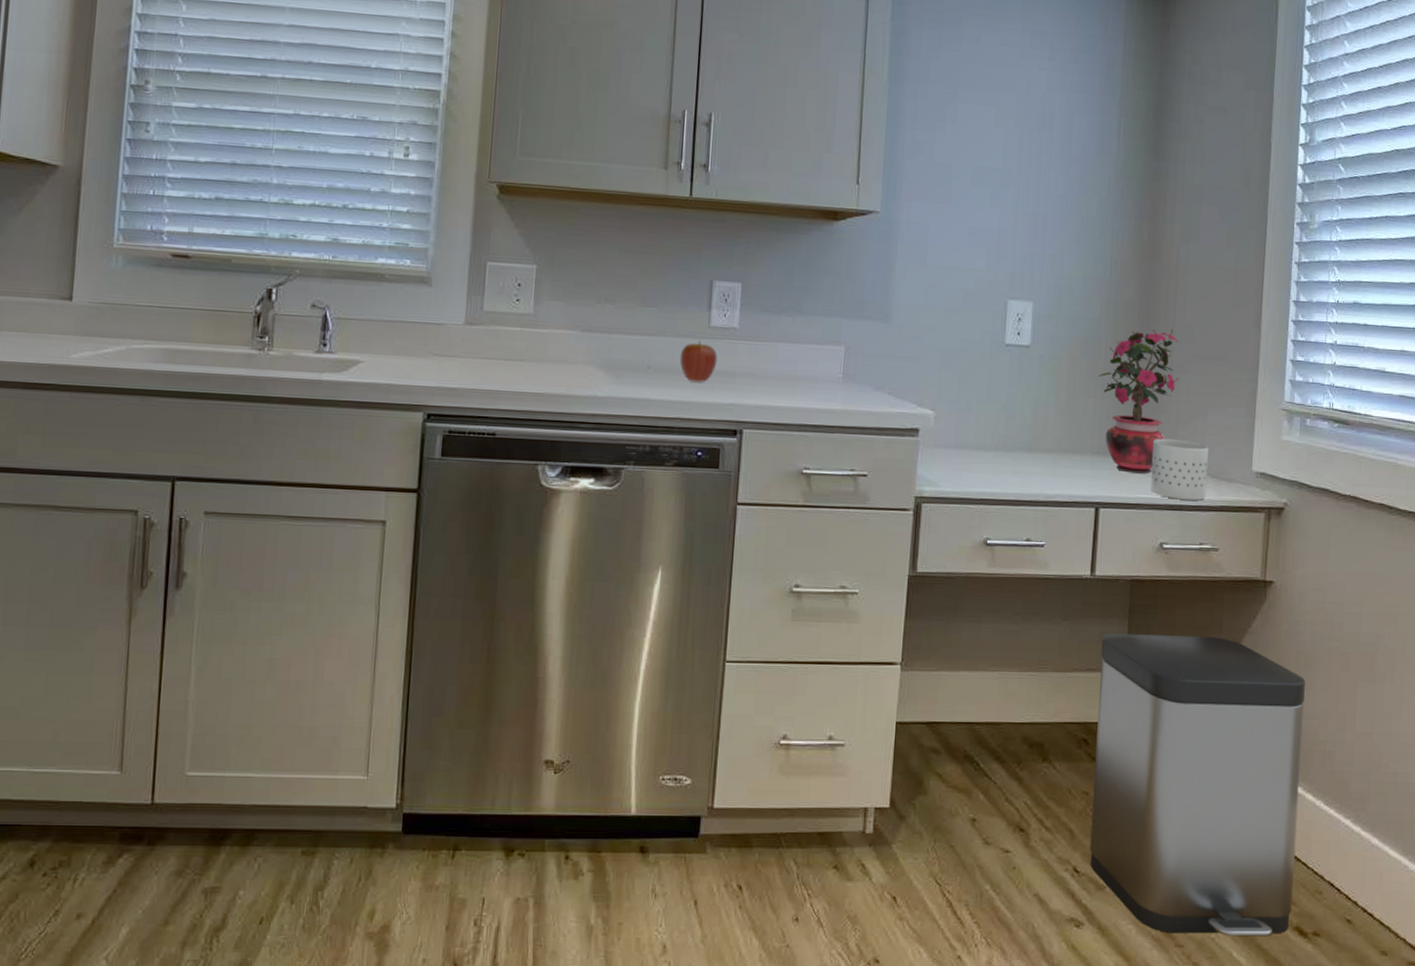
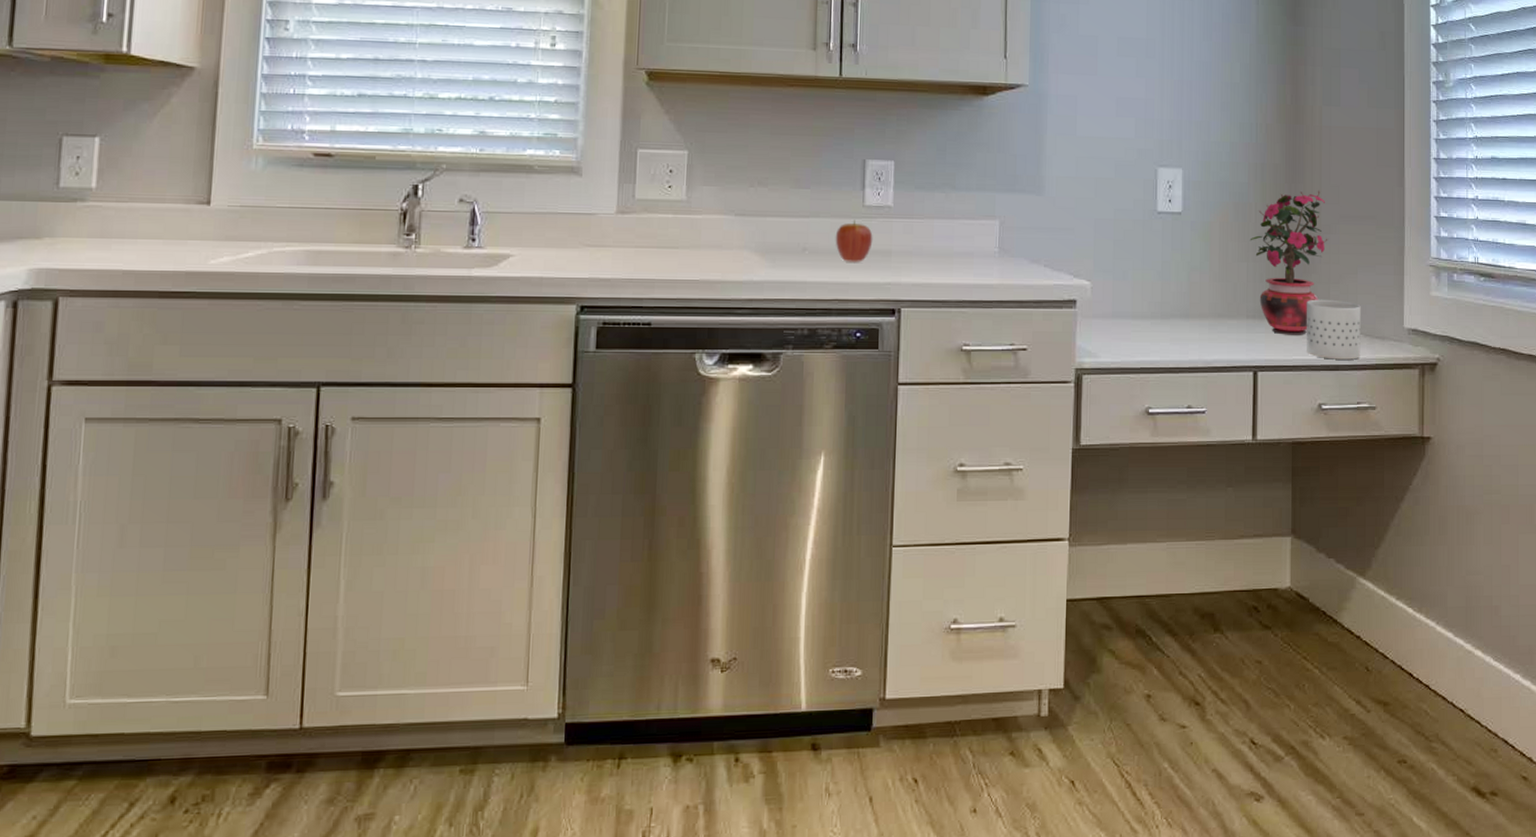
pedal bin: present [1090,633,1305,937] -> none [1266,496,1468,802]

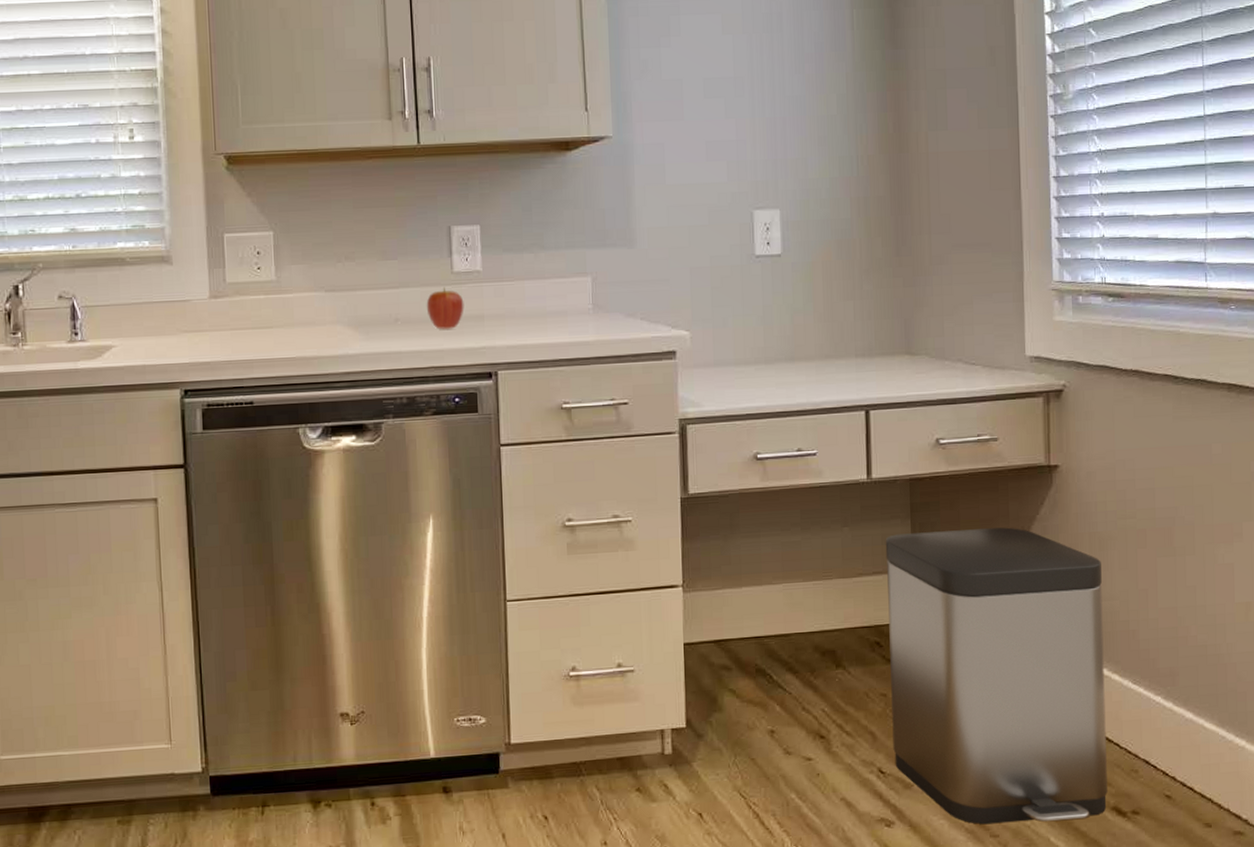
potted flower: present [1249,191,1328,337] -> none [855,221,940,373]
pedal bin: none [1266,496,1468,802] -> present [885,527,1108,825]
mug: present [1306,299,1361,360] -> none [918,332,980,393]

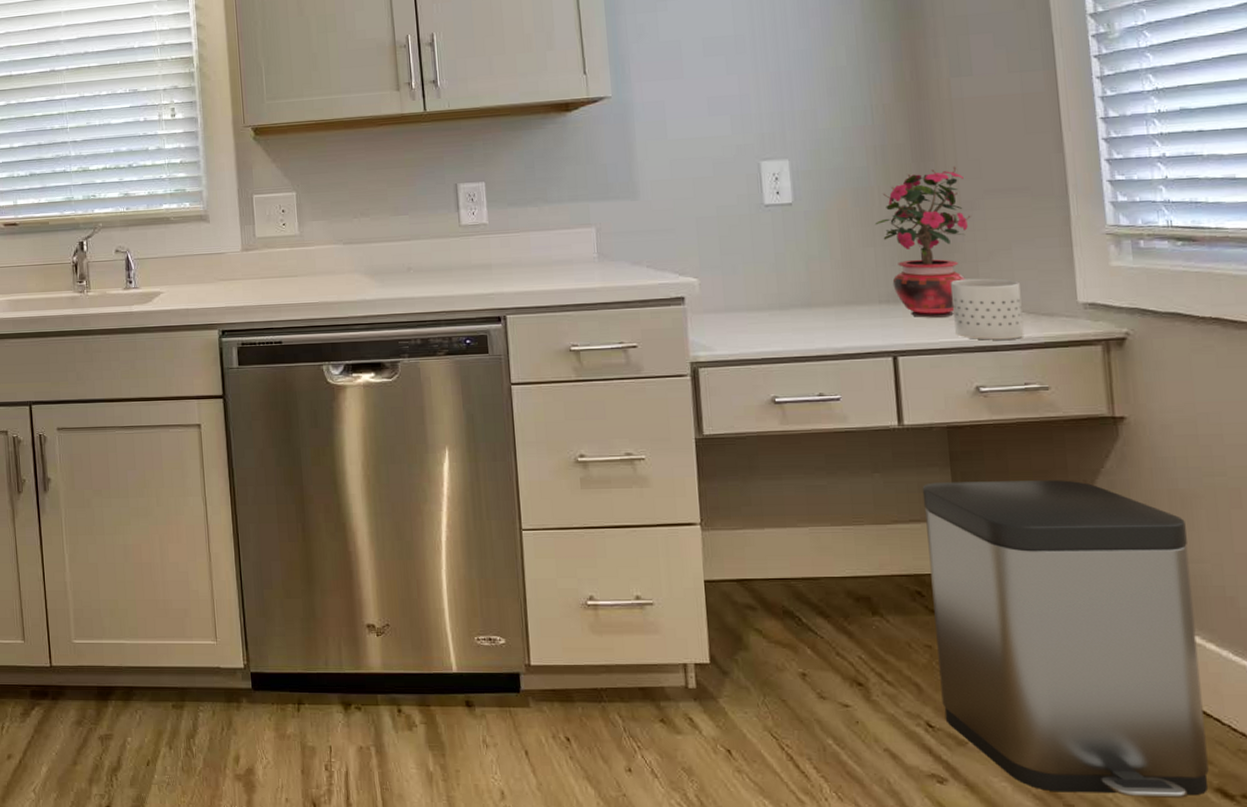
fruit: present [426,287,464,330] -> none [436,239,473,278]
potted flower: none [855,221,940,373] -> present [874,166,971,319]
mug: none [918,332,980,393] -> present [950,278,1024,340]

